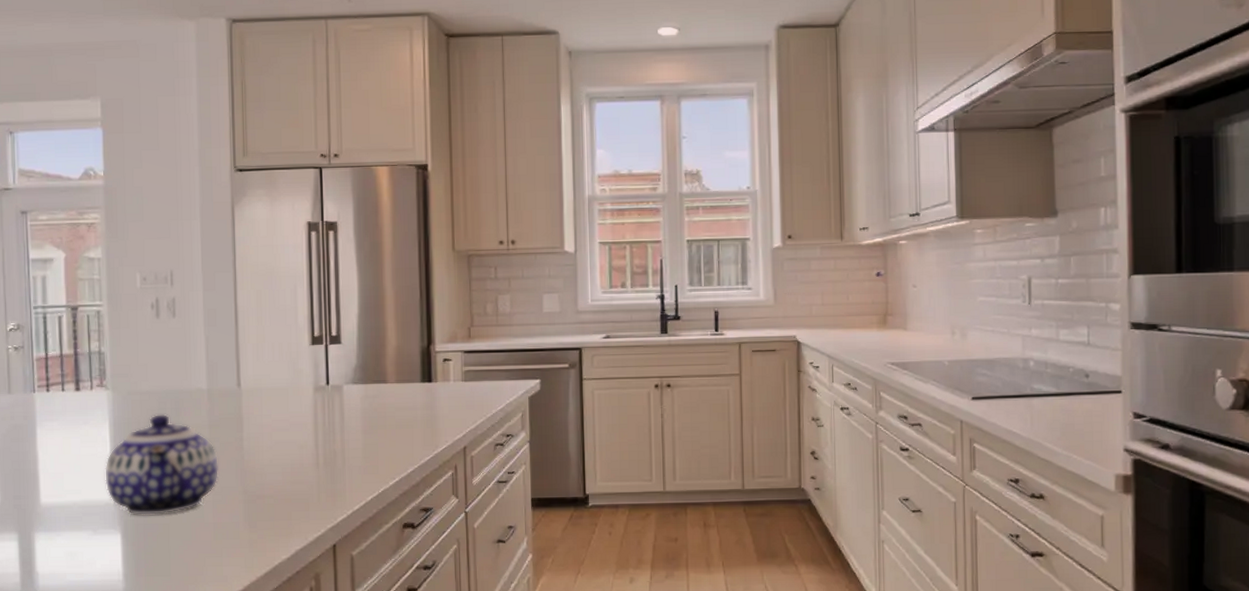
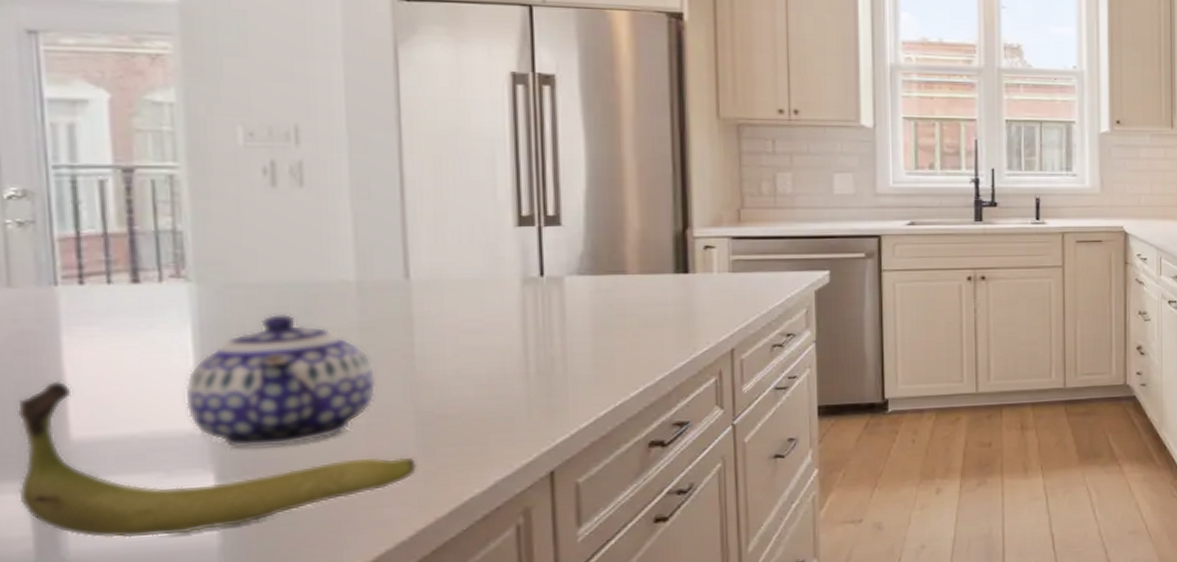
banana: none [12,461,245,578] -> present [16,380,418,538]

